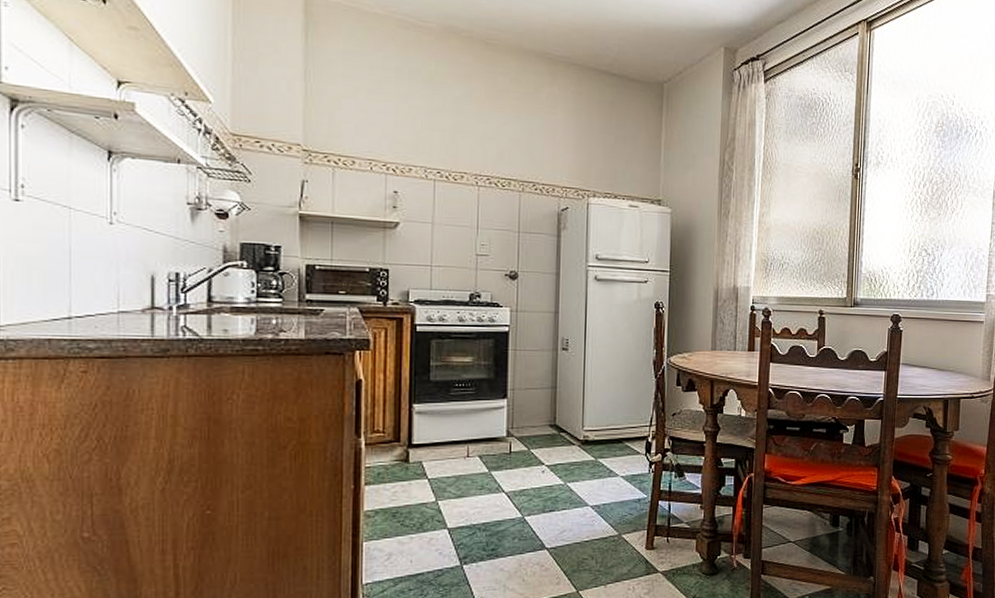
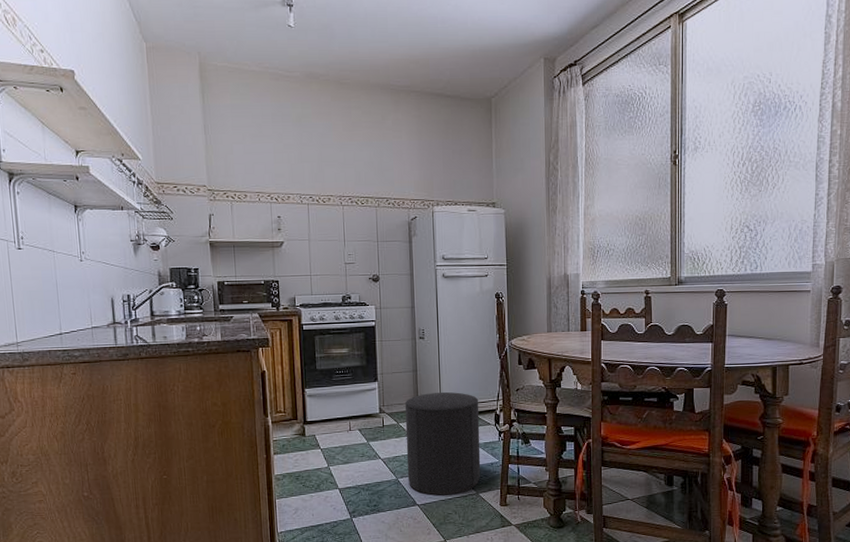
stool: none [536,413,628,537] -> present [404,391,481,495]

